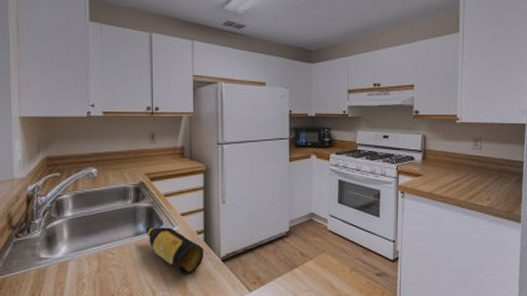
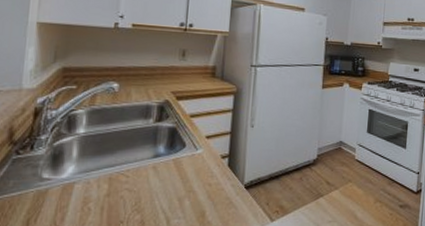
bottle: present [145,226,204,275] -> none [165,148,228,202]

